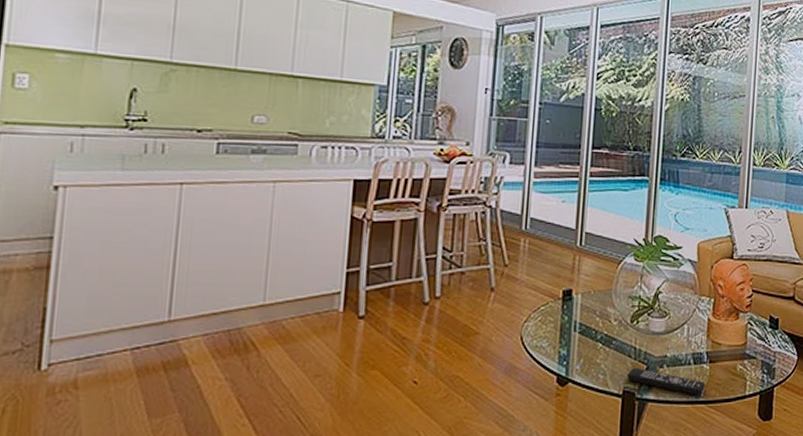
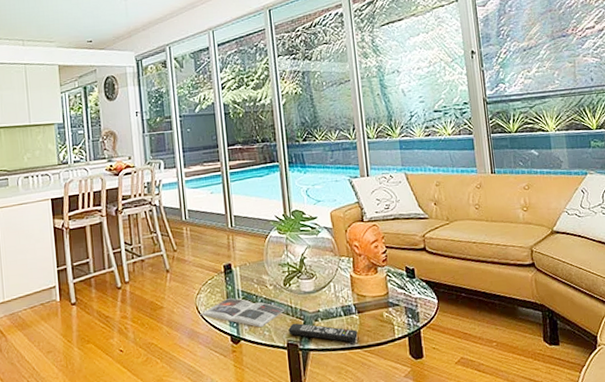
magazine: none [524,331,627,369] -> present [200,298,285,328]

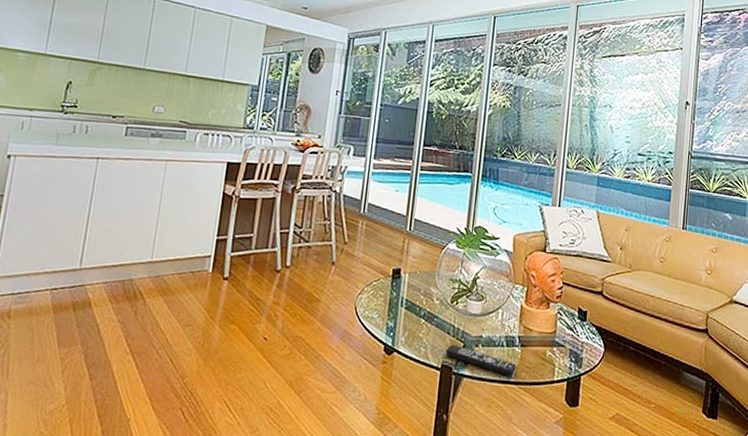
magazine: present [200,298,285,328] -> none [357,305,447,343]

